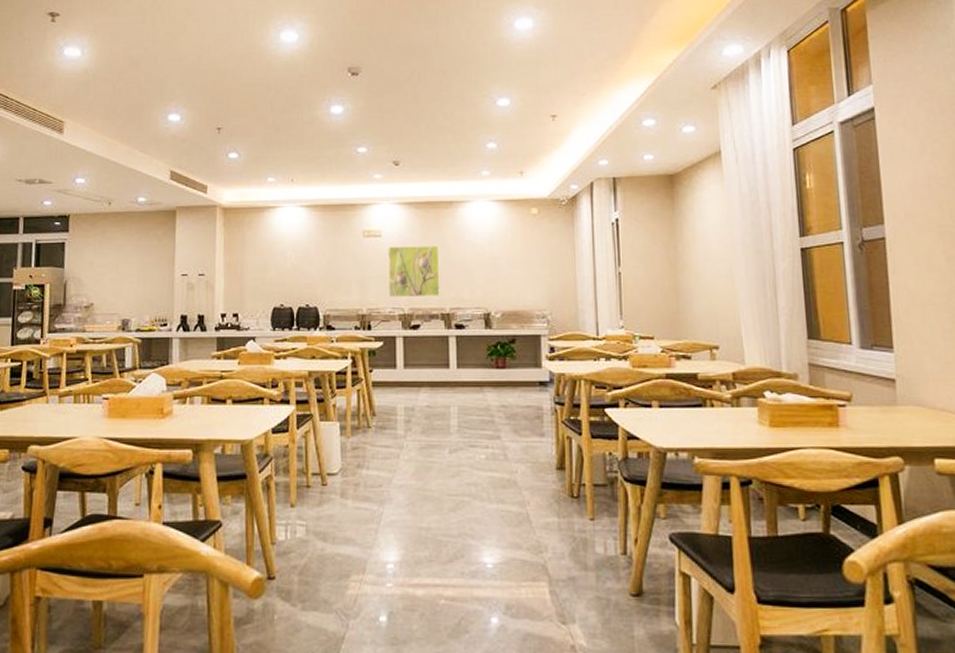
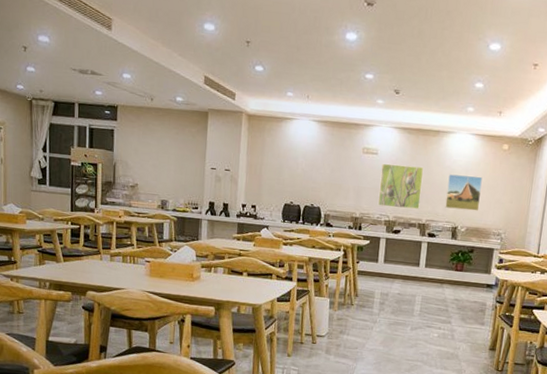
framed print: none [471,249,514,291] -> present [445,174,483,211]

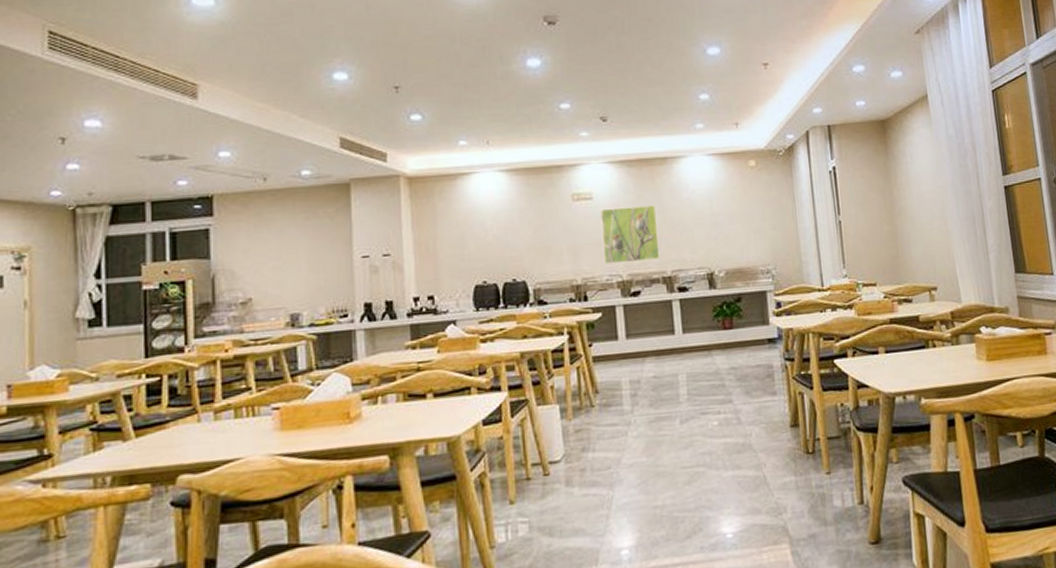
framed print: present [445,174,483,211] -> none [689,204,737,251]

